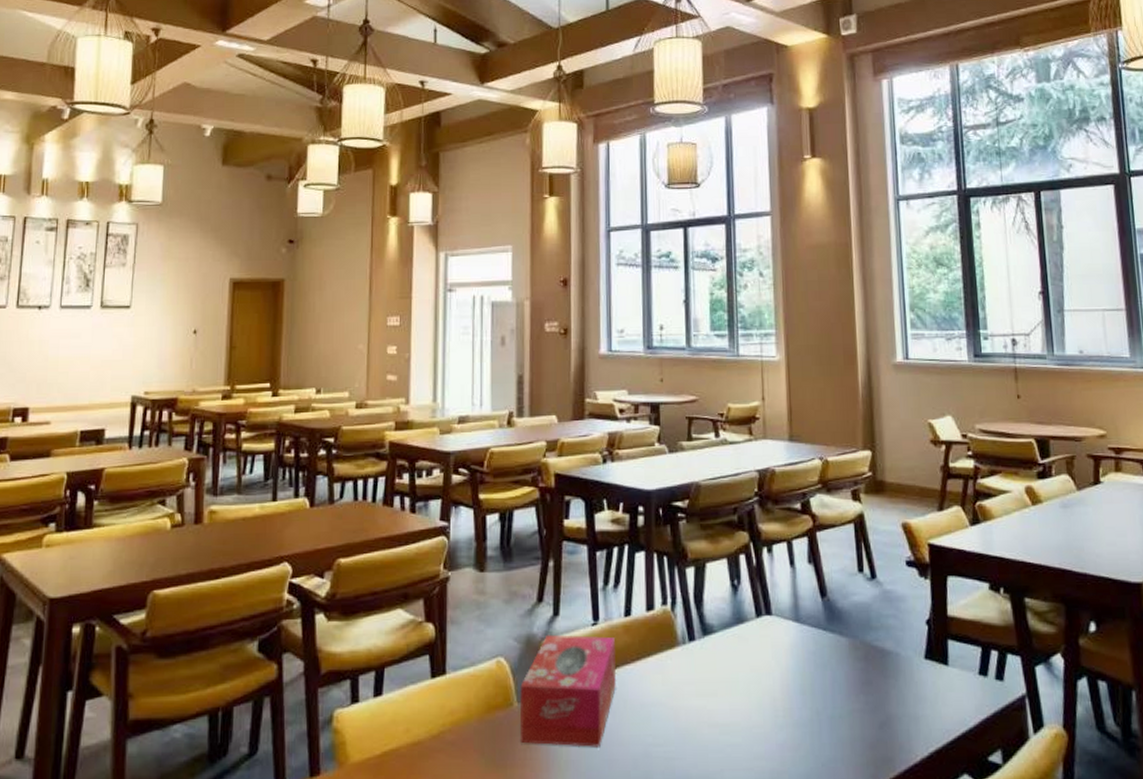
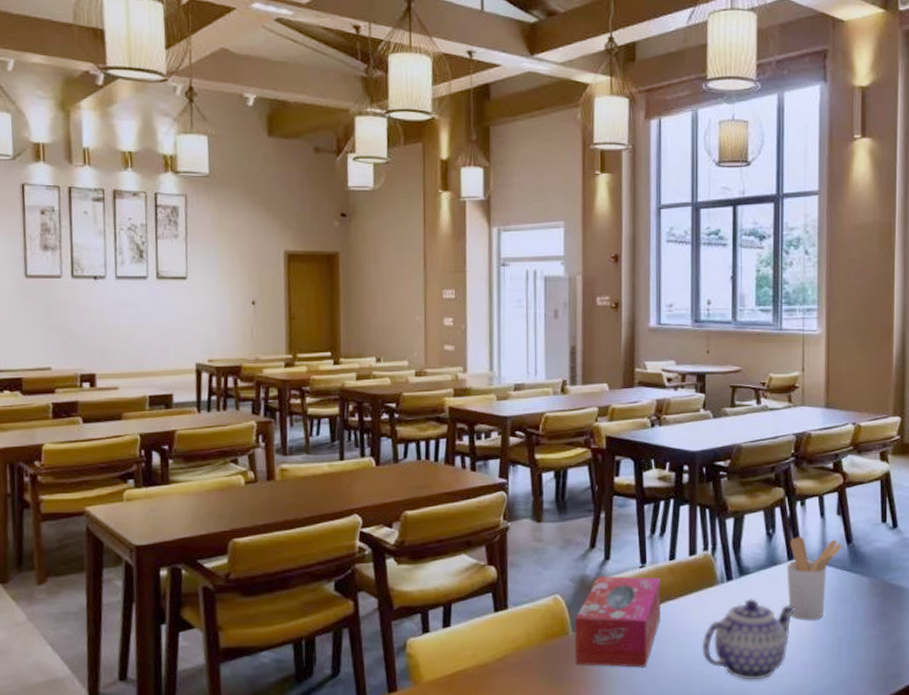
teapot: none [663,663,767,764] -> present [702,599,795,680]
utensil holder: none [755,588,817,690] -> present [787,536,843,620]

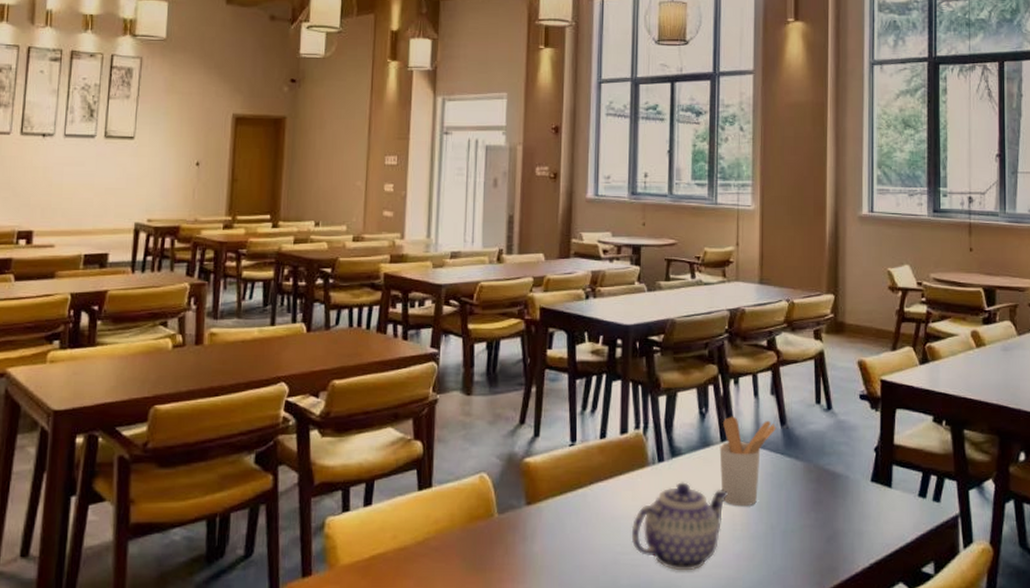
tissue box: present [574,575,662,668] -> none [499,453,591,555]

